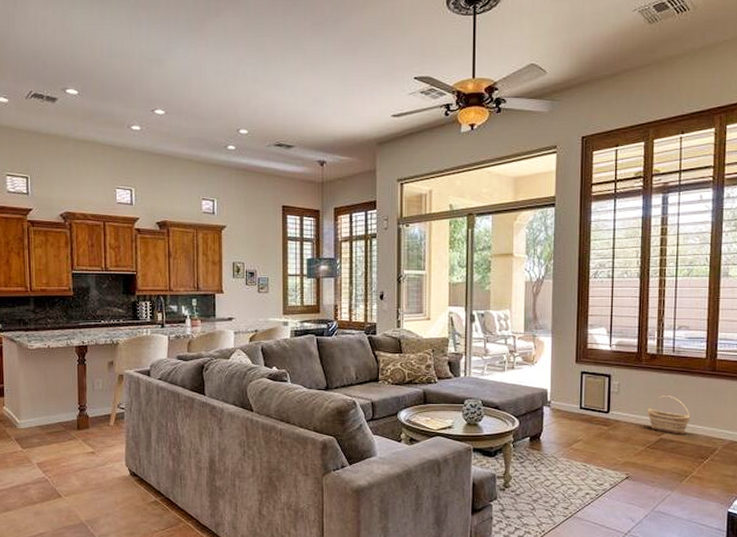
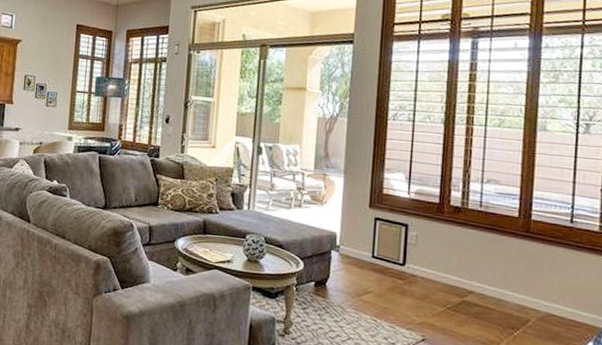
basket: present [647,396,690,435] -> none [448,253,498,300]

